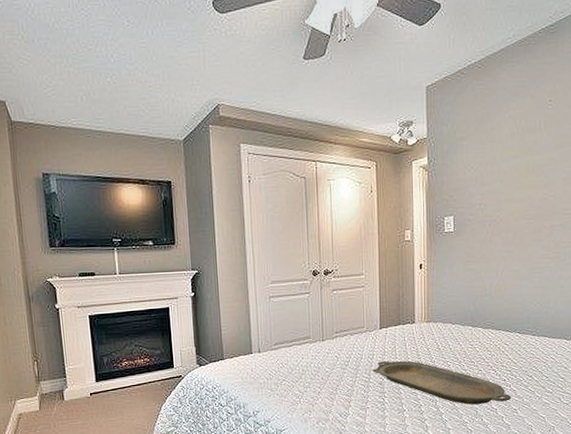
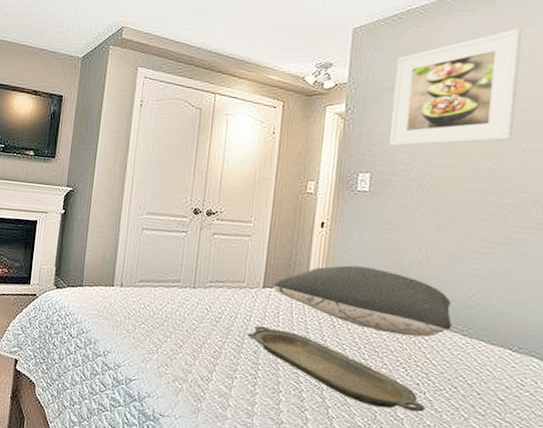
pillow: none [387,295,524,346] -> present [272,265,452,337]
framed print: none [465,75,557,190] -> present [389,28,523,147]

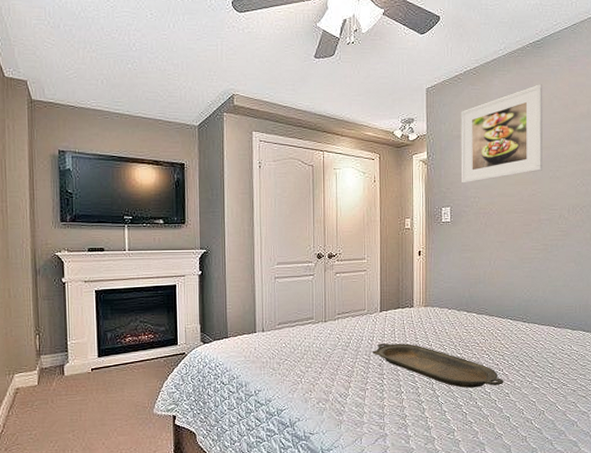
pillow: present [272,265,452,337] -> none [387,282,516,331]

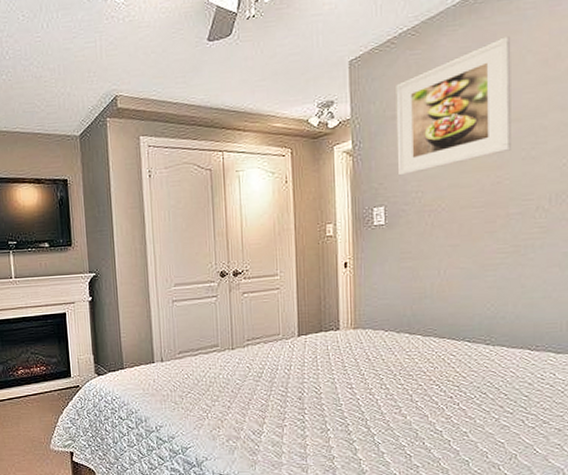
serving tray: present [373,343,504,388] -> none [290,373,461,425]

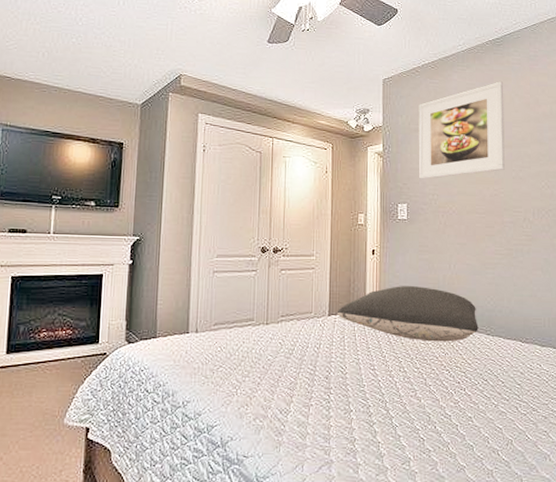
pillow: none [307,297,475,356] -> present [337,286,479,342]

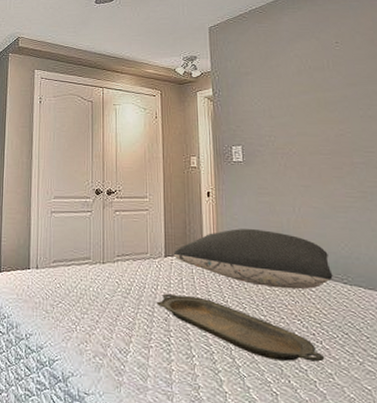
serving tray: none [319,352,467,409] -> present [157,293,325,362]
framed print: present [418,81,505,179] -> none [248,20,350,121]

